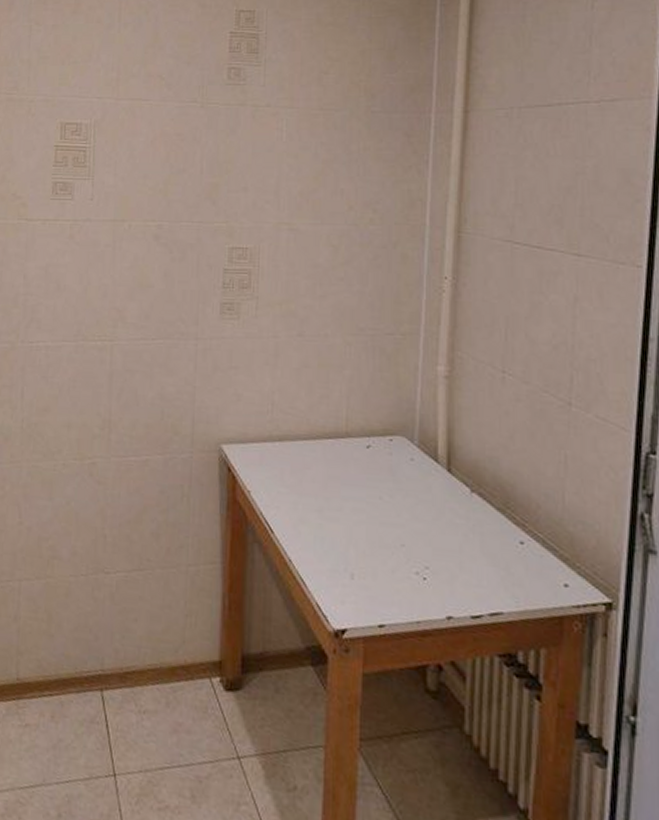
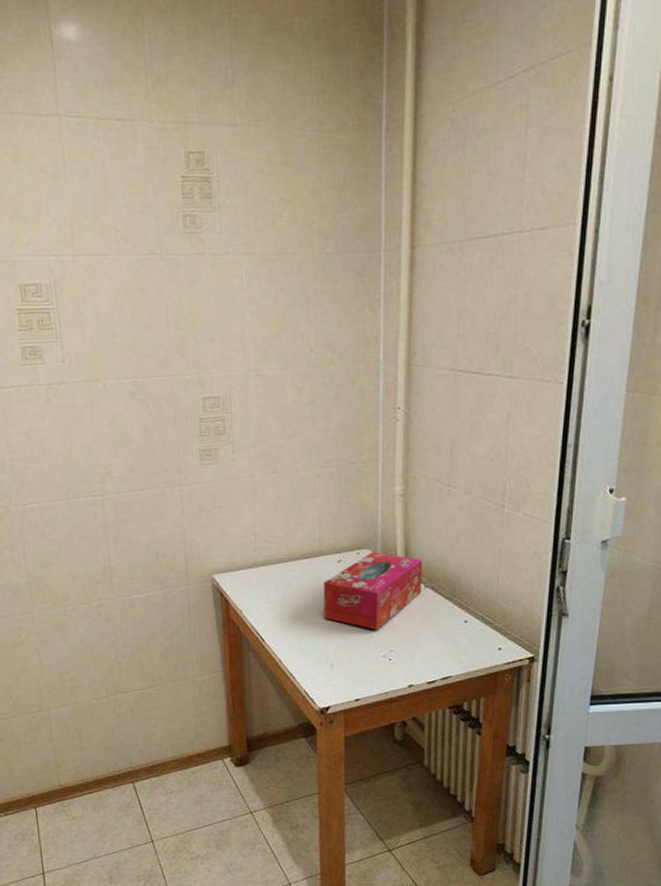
tissue box: none [346,440,469,538] -> present [323,552,423,630]

